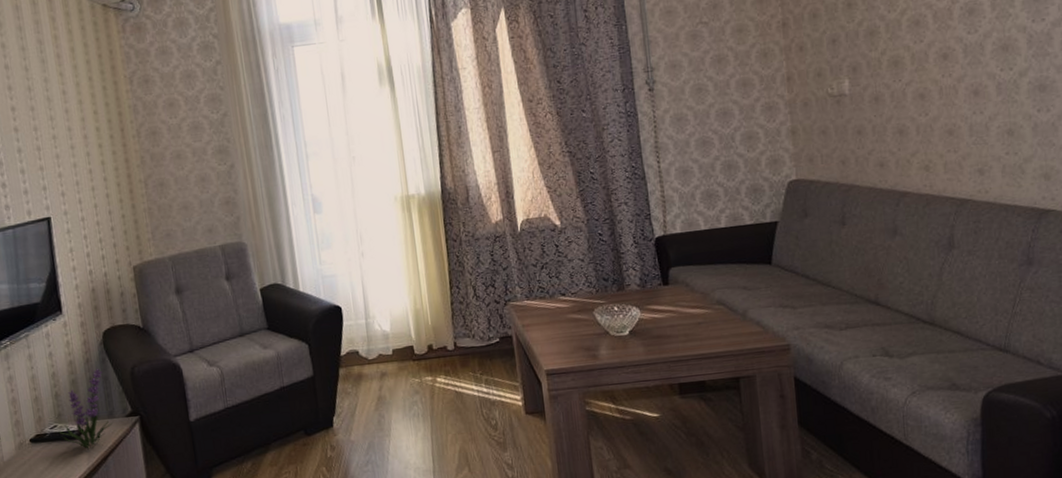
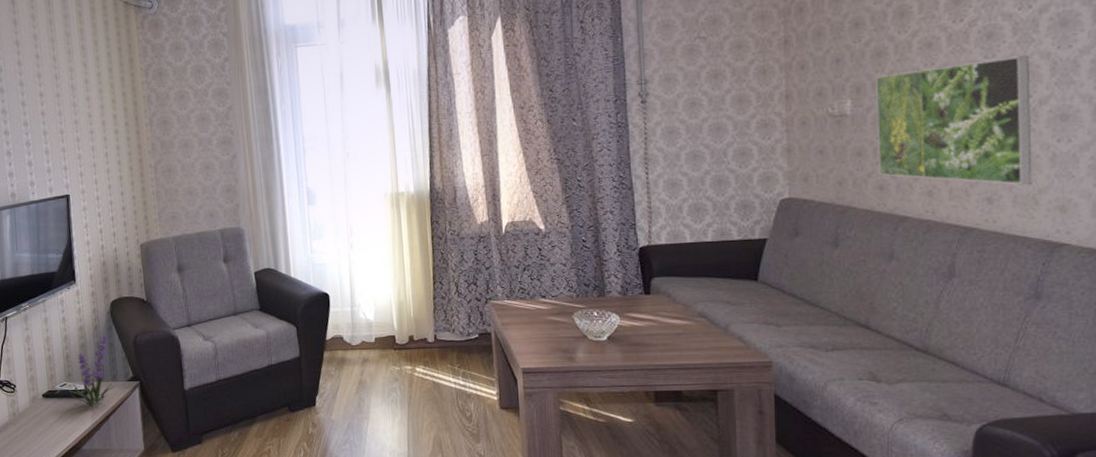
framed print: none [870,30,1018,155] -> present [876,55,1032,185]

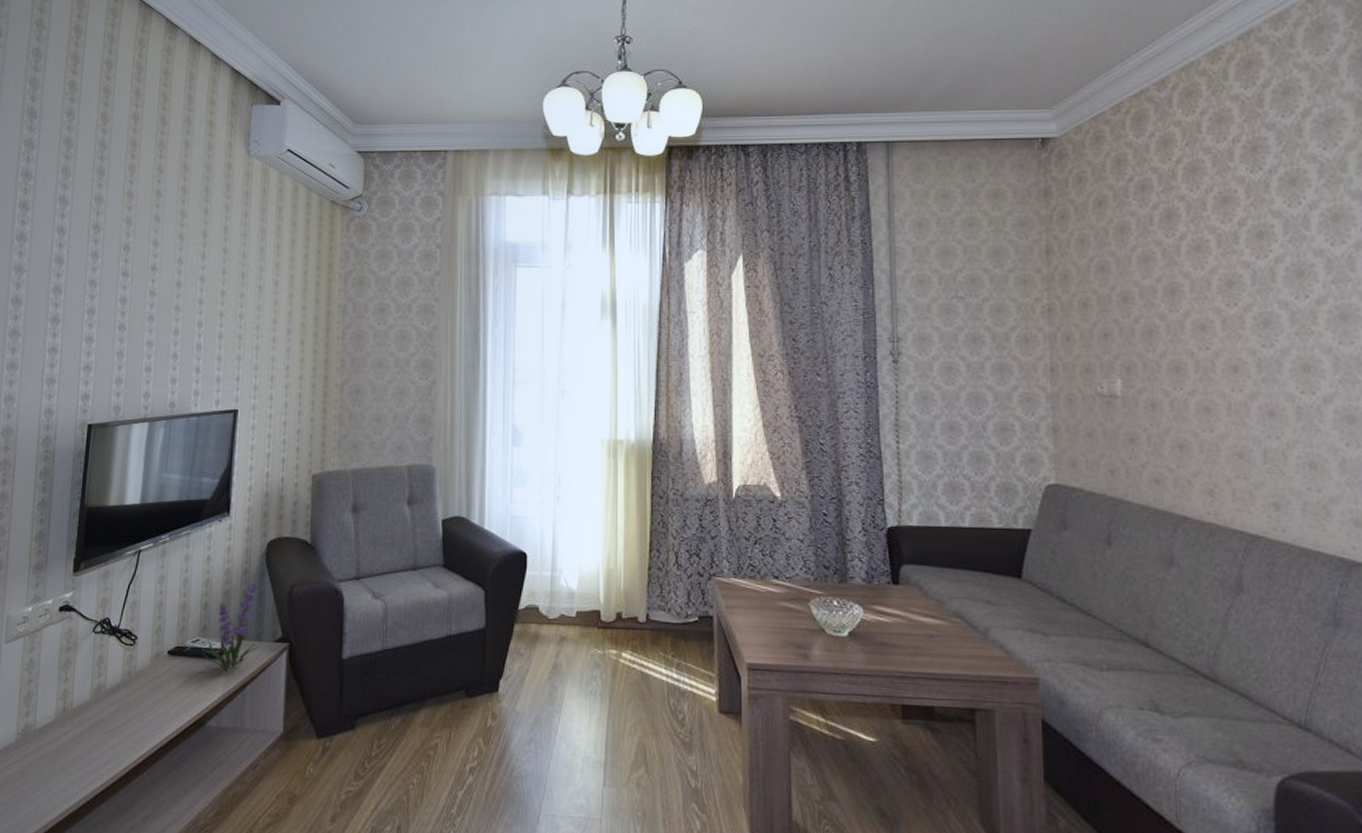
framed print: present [876,55,1032,185] -> none [1147,348,1322,491]

